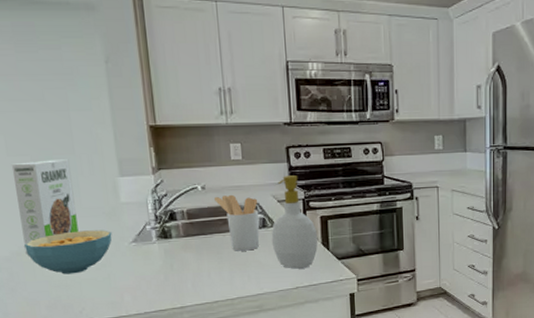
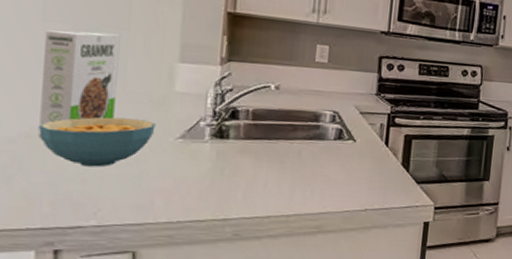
utensil holder: present [214,194,260,251] -> none [288,98,338,163]
soap bottle: present [271,175,318,269] -> none [345,87,399,190]

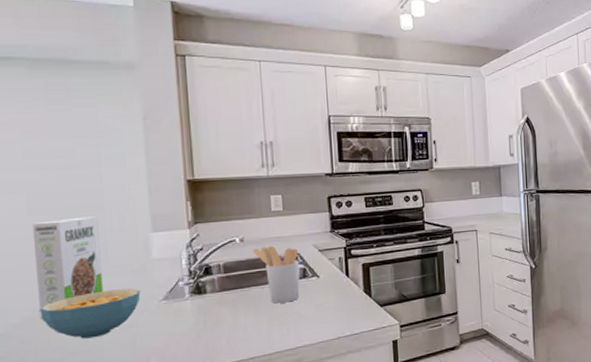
utensil holder: none [288,98,338,163] -> present [253,245,300,304]

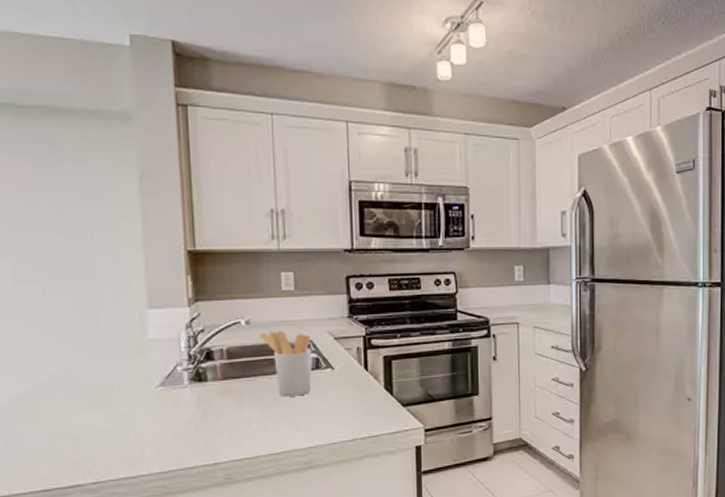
cereal box: present [31,216,103,320] -> none [17,288,94,401]
cereal bowl: present [40,288,141,339] -> none [26,371,135,425]

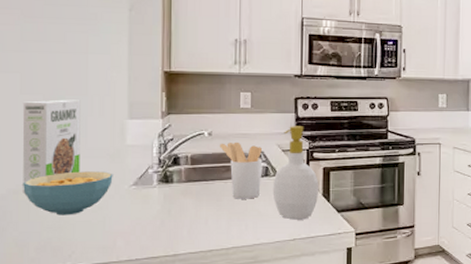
cereal box: none [17,288,94,401] -> present [22,99,81,193]
cereal bowl: none [26,371,135,425] -> present [23,171,113,216]
soap bottle: none [325,309,380,418] -> present [272,126,319,220]

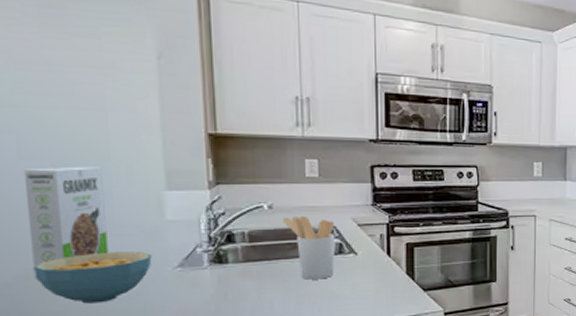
soap bottle: present [272,126,319,220] -> none [348,197,402,301]

